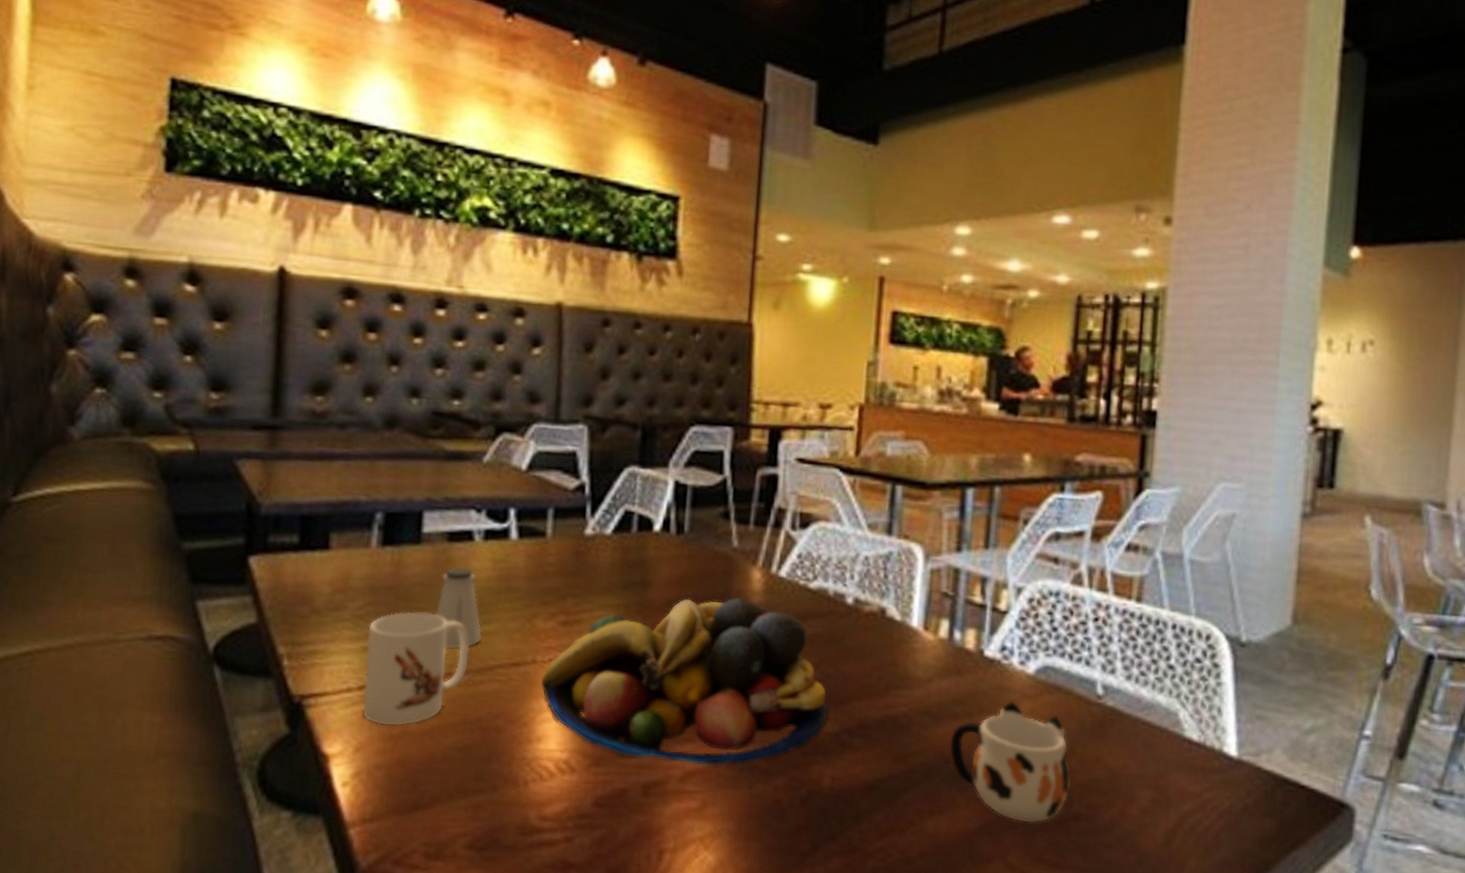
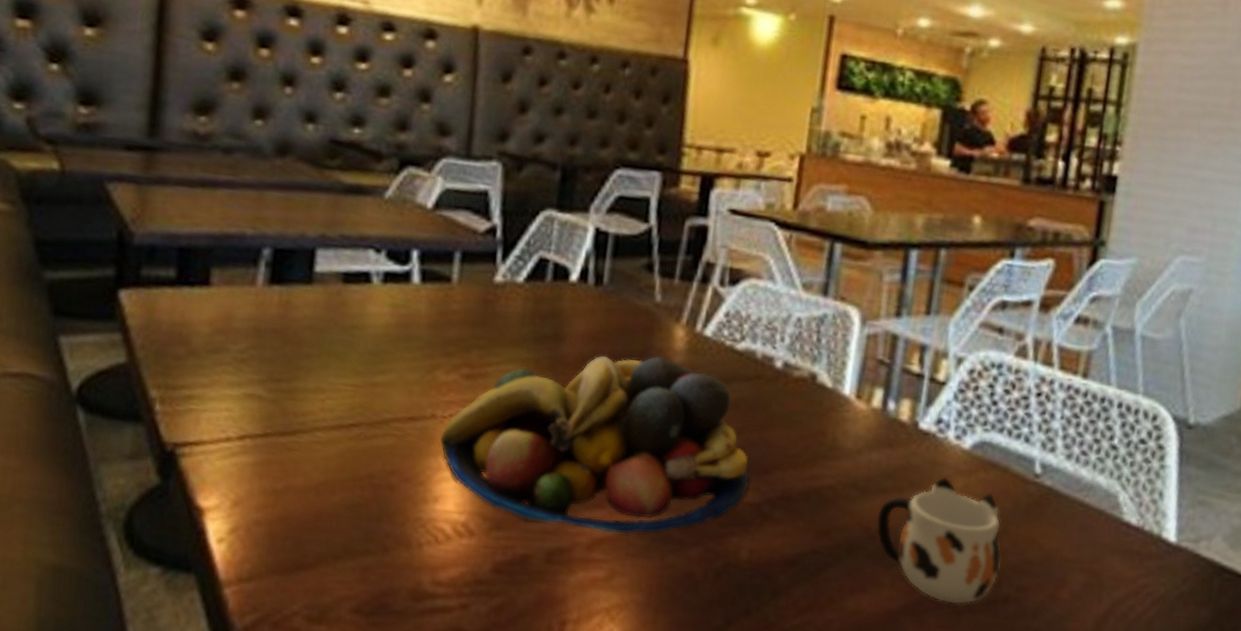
mug: present [362,611,471,727] -> none [241,357,364,481]
saltshaker: present [435,567,482,650] -> none [325,310,377,400]

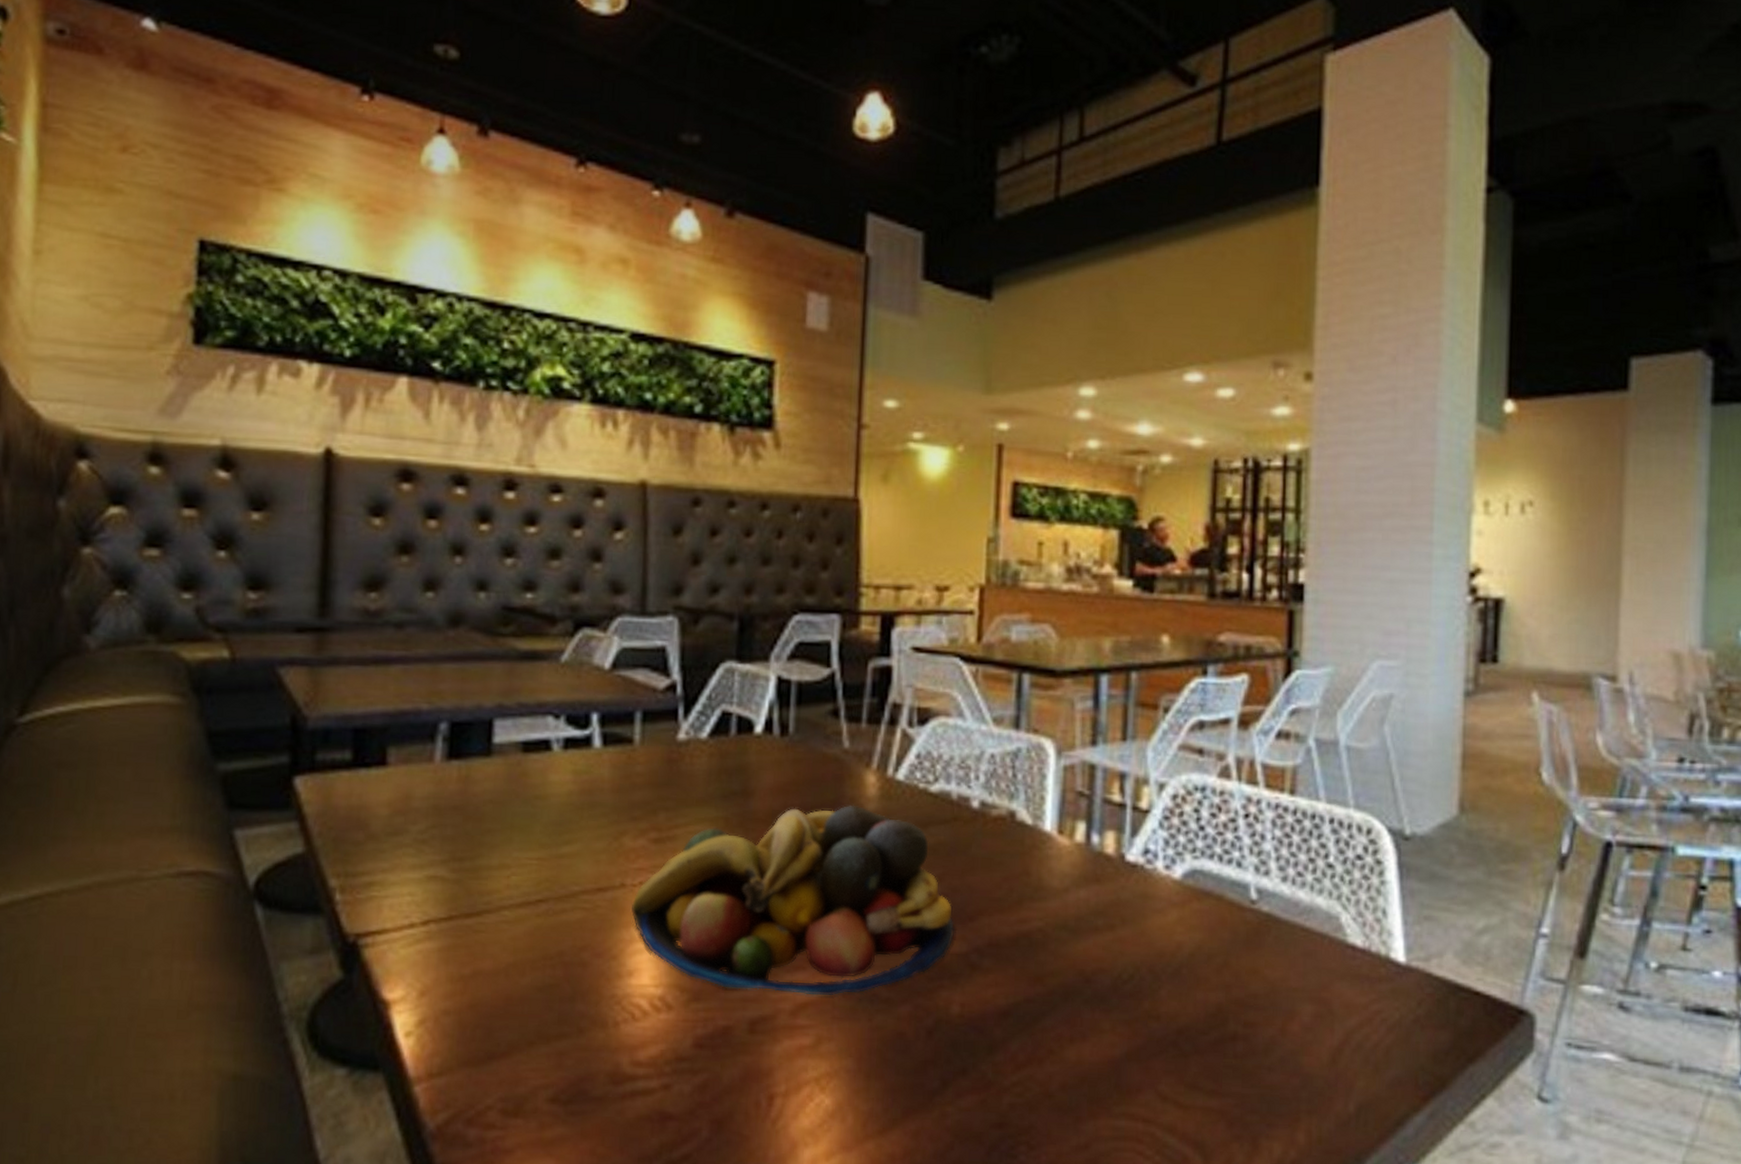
mug: present [876,477,1002,605] -> none [1091,910,1225,1047]

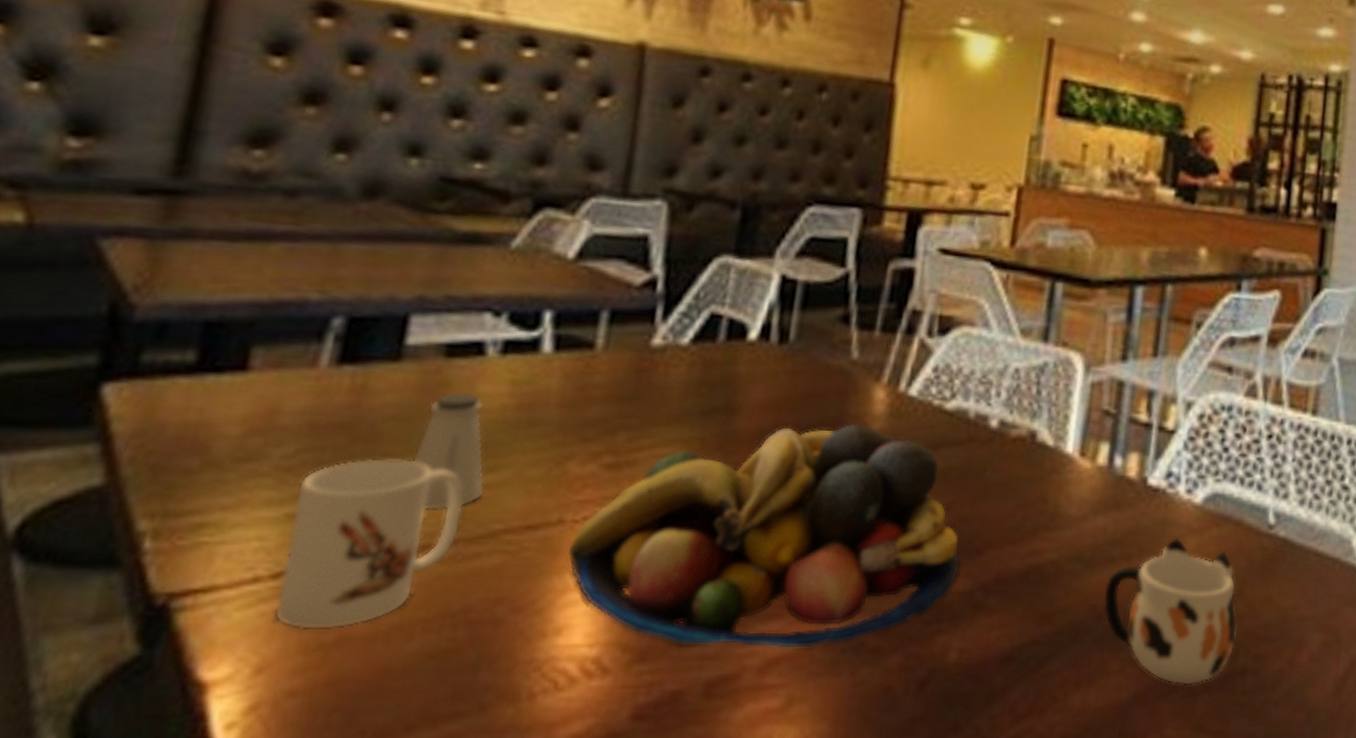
mug: none [427,832,550,966] -> present [274,457,465,631]
saltshaker: none [509,781,563,875] -> present [412,392,485,511]
mug: none [1091,910,1225,1047] -> present [1103,537,1238,685]

